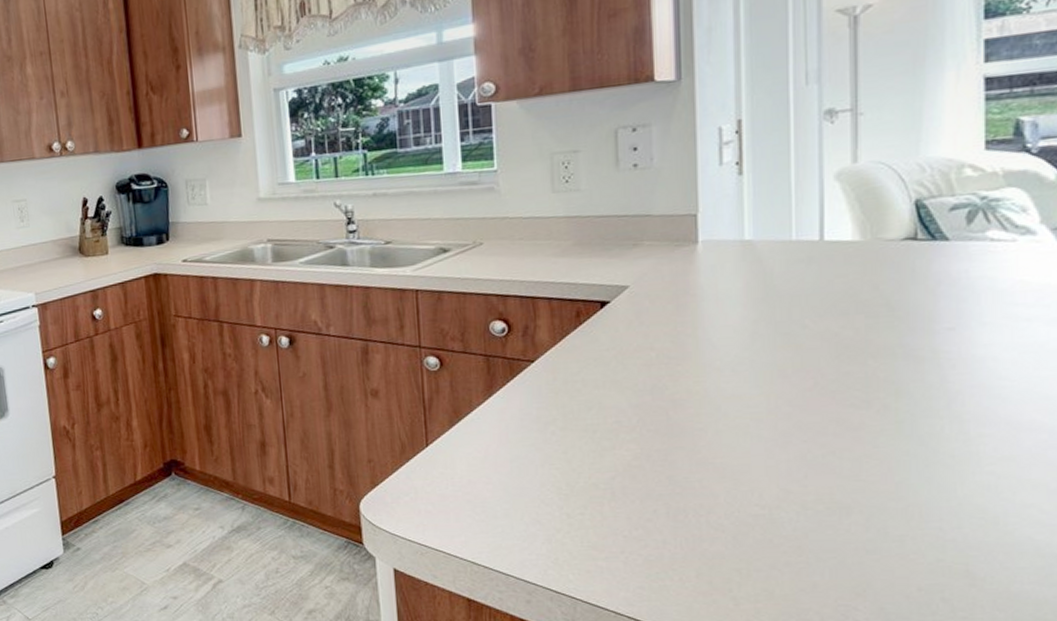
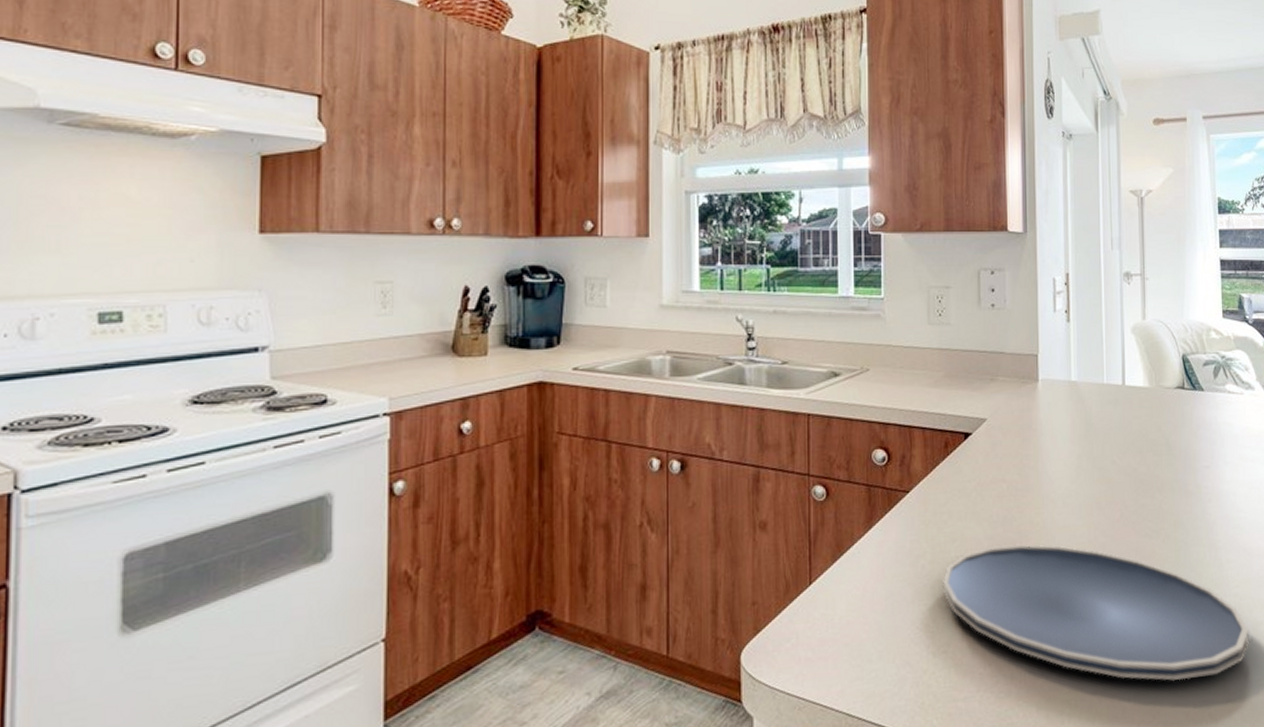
plate: none [577,413,1010,561] -> present [943,544,1249,681]

